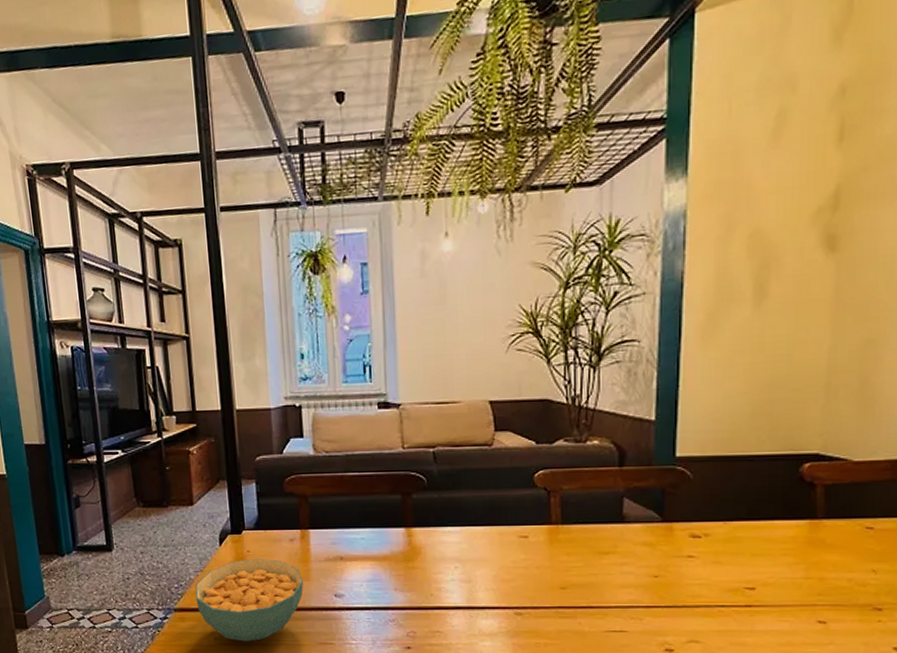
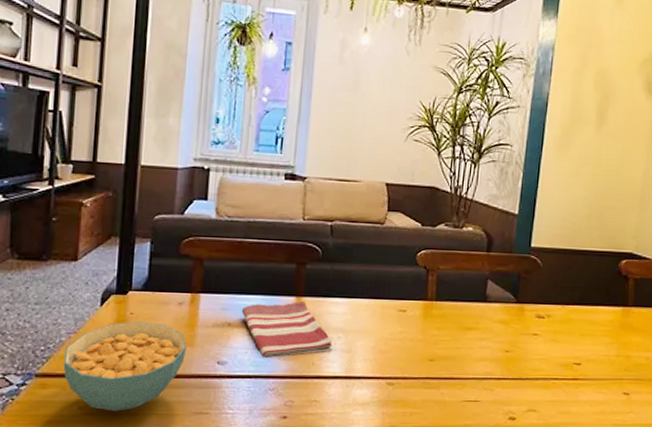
dish towel: none [351,531,450,589] -> present [241,300,332,357]

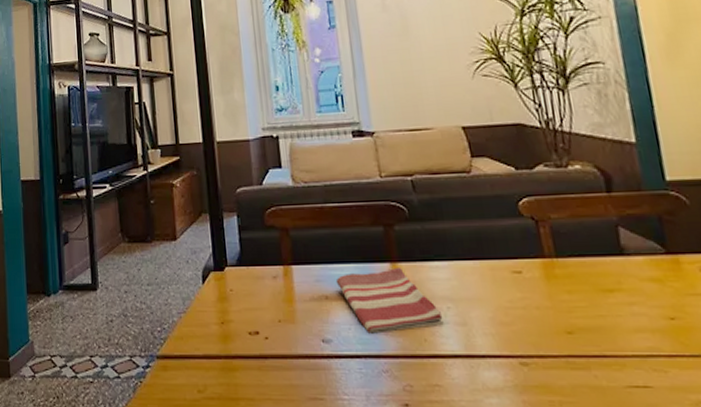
cereal bowl: present [63,321,186,412] -> none [178,297,289,396]

